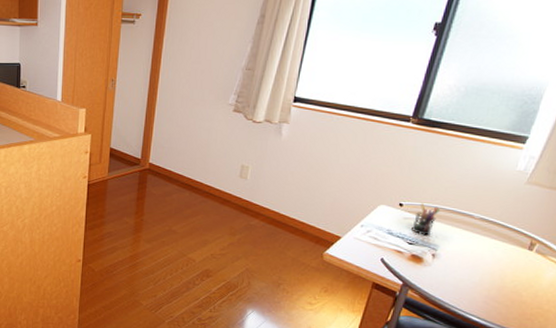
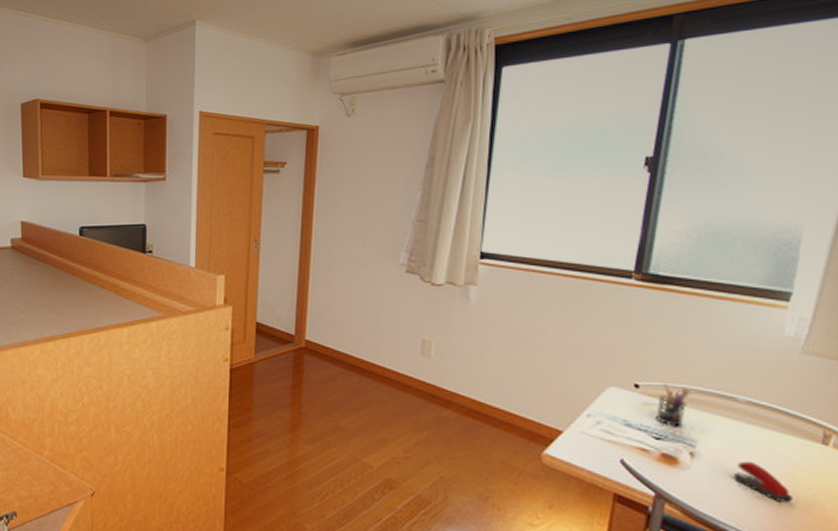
stapler: none [461,261,500,290] -> present [734,461,793,503]

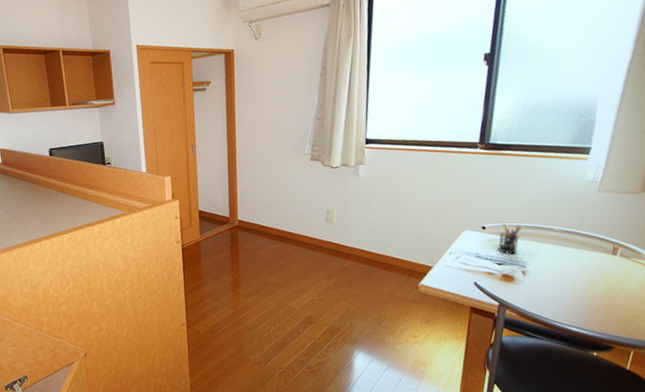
stapler: present [734,461,793,503] -> none [553,272,593,299]

